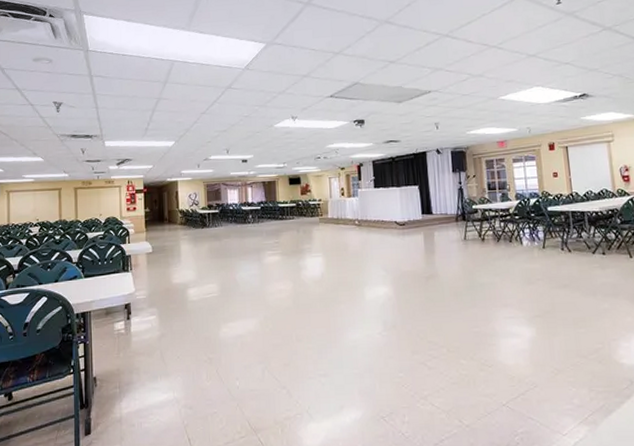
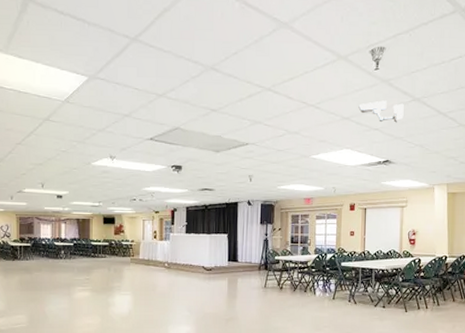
security camera: none [544,33,596,56] -> present [358,100,404,123]

